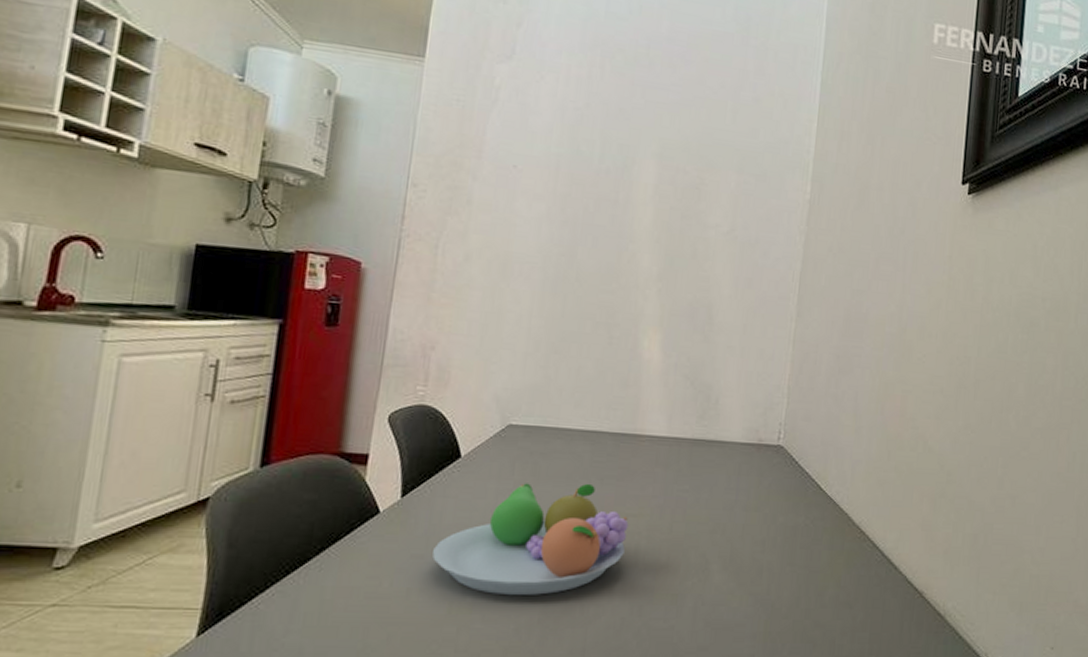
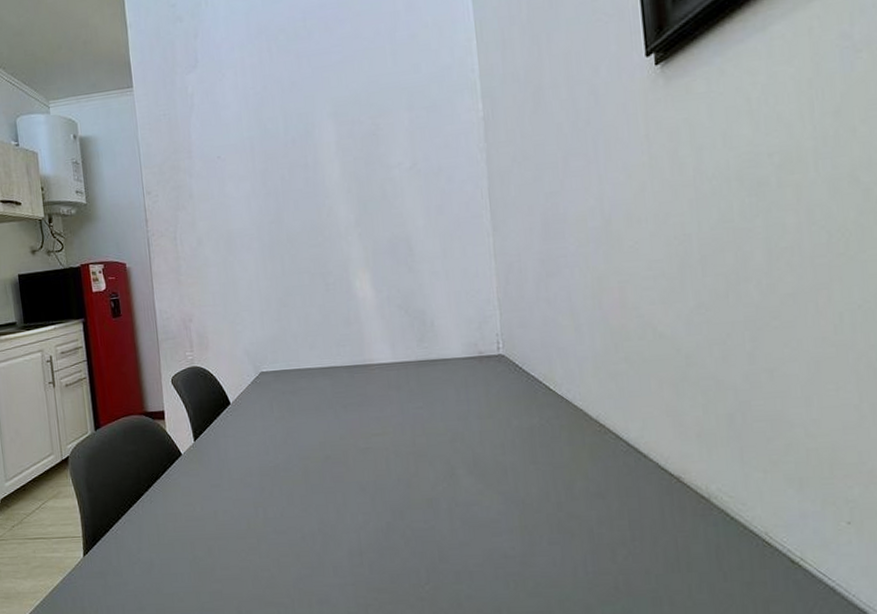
fruit bowl: present [432,483,629,596] -> none [226,412,378,511]

